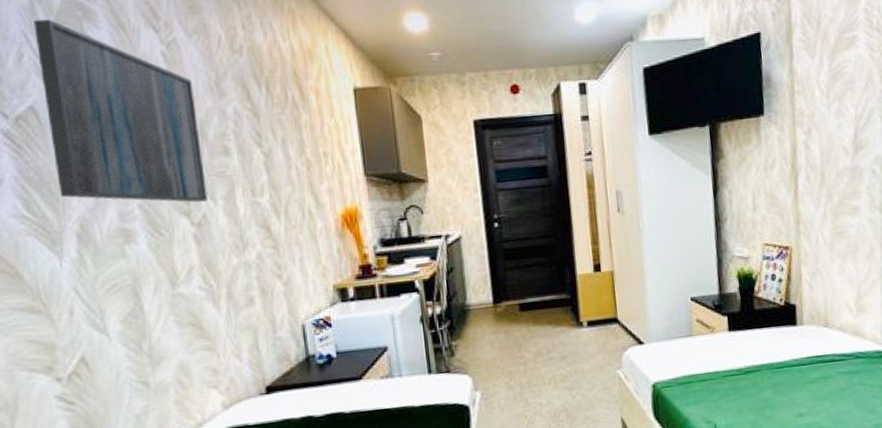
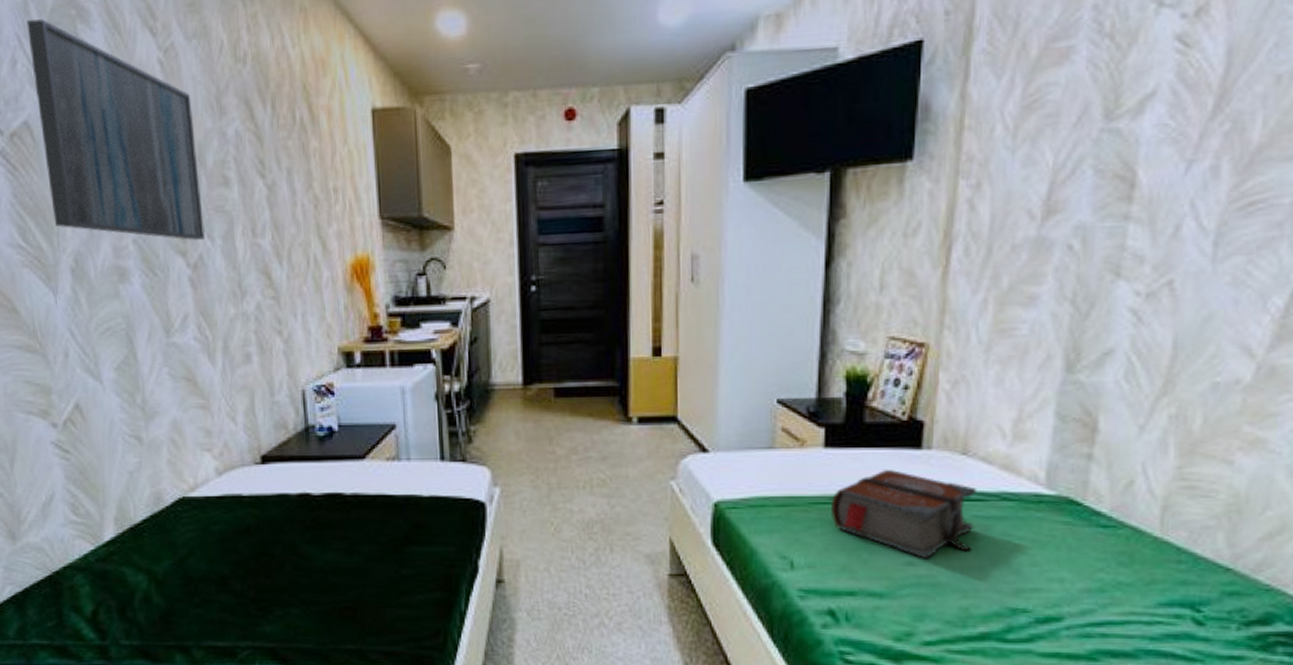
bible: none [738,343,841,410] -> present [831,470,976,559]

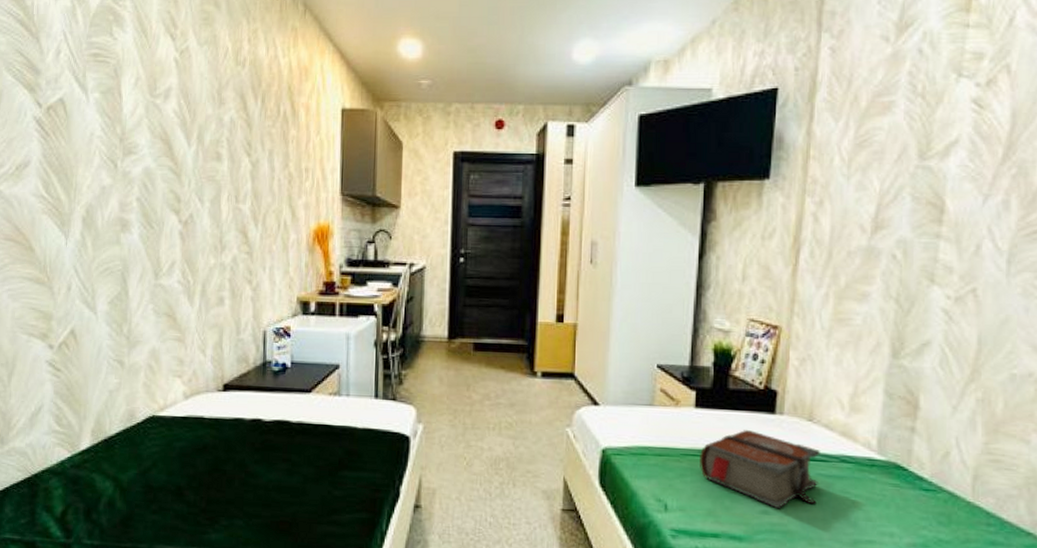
wall art: present [26,19,206,240] -> none [72,21,198,202]

